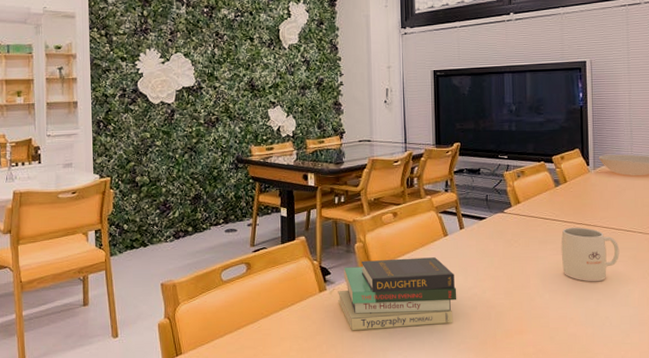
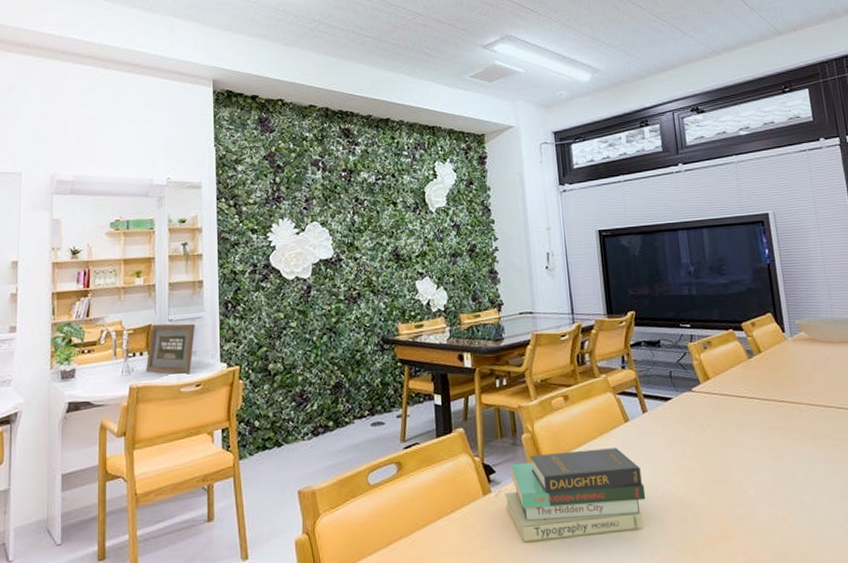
picture frame: none [28,138,71,183] -> present [146,323,195,375]
mug: present [560,227,620,282] -> none [761,405,833,472]

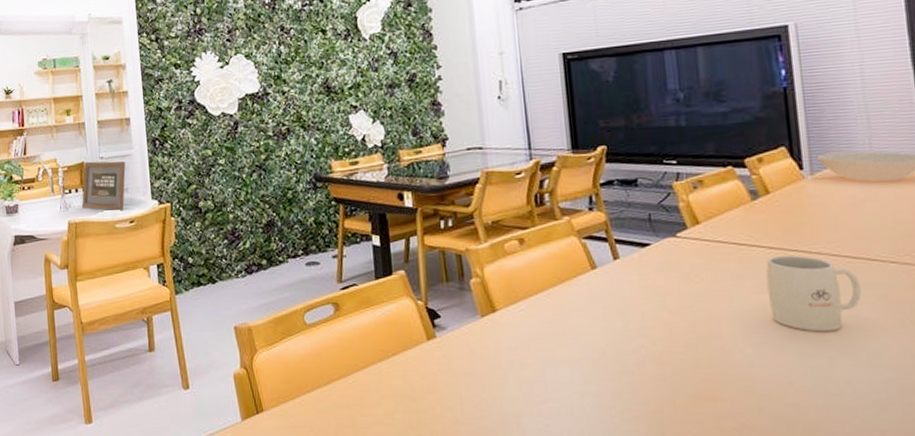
books: present [505,448,646,543] -> none [451,296,616,390]
mug: none [761,405,833,472] -> present [765,255,862,332]

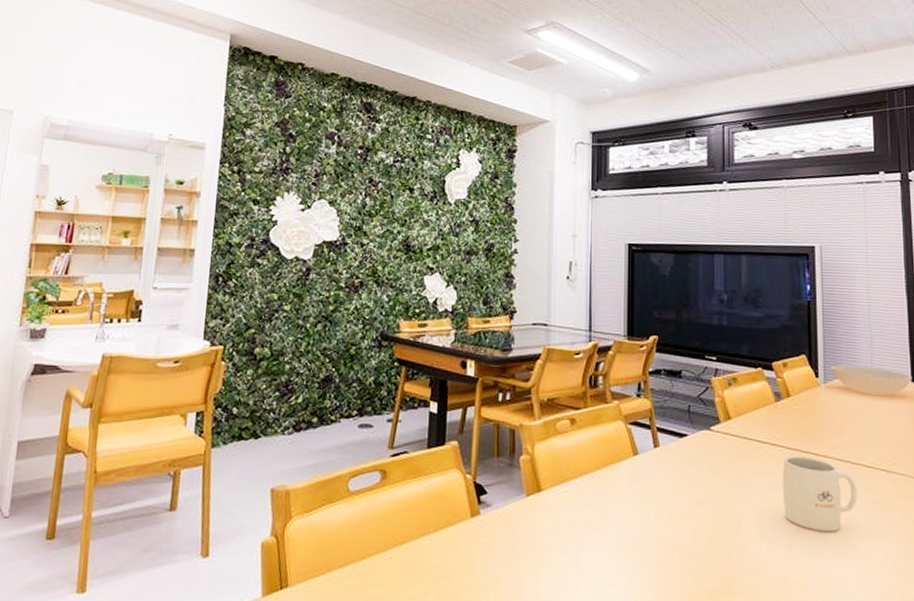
picture frame: present [82,161,126,211] -> none [122,290,181,349]

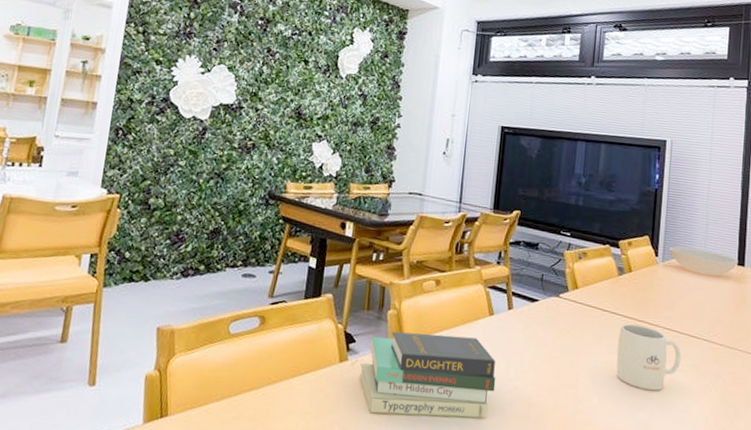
books: none [494,479,647,574] -> present [359,331,496,418]

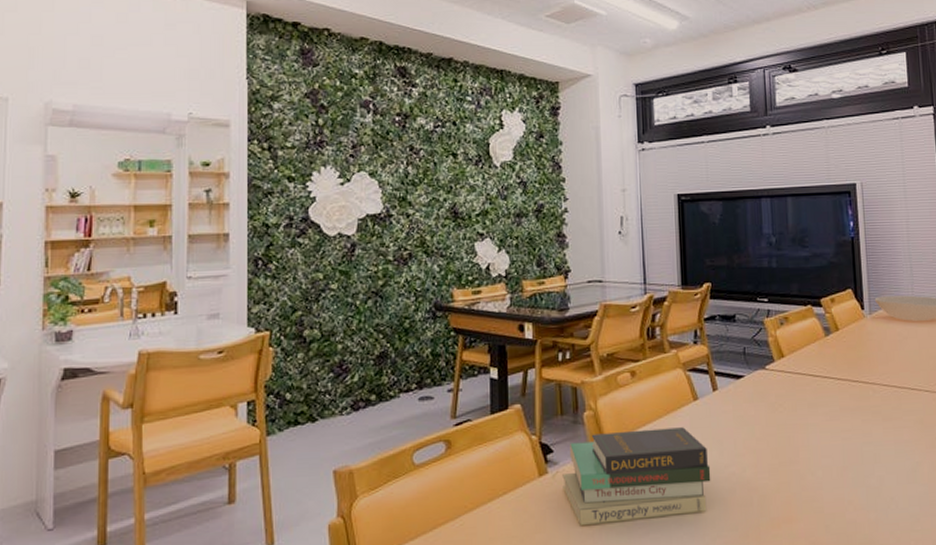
mug: present [616,323,681,391] -> none [834,385,904,454]

